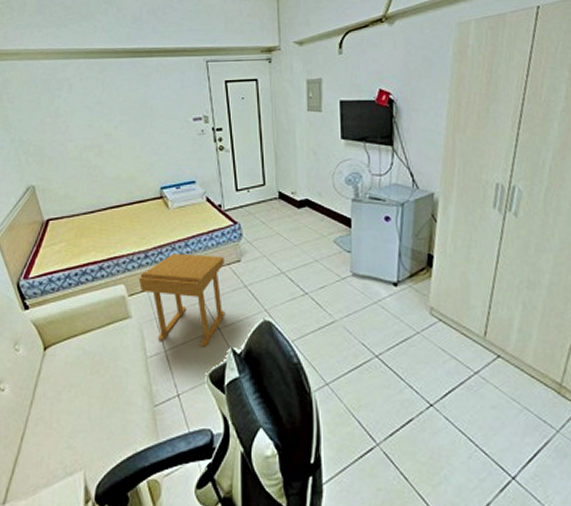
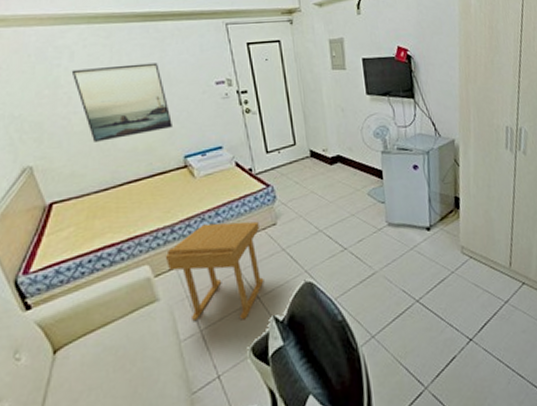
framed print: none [69,97,152,168] -> present [71,62,172,142]

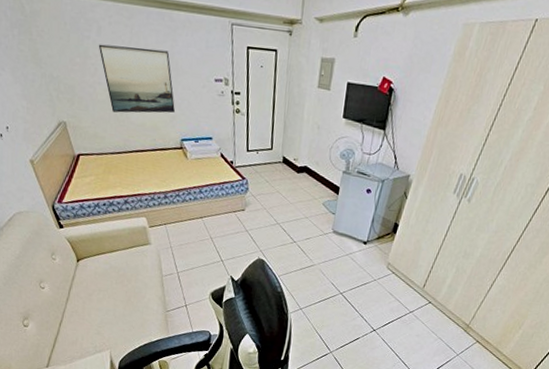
side table: present [165,221,264,322] -> none [158,197,232,273]

